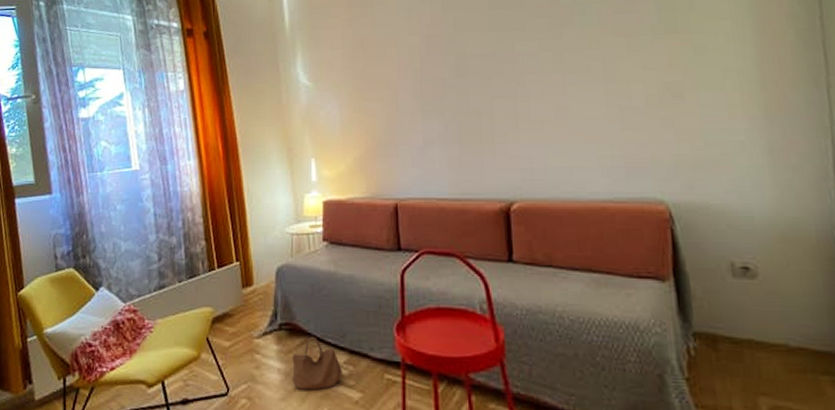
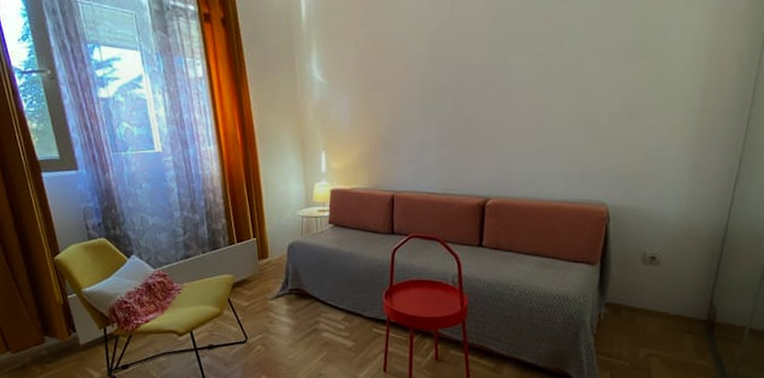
handbag: present [292,336,342,390] -> none [299,299,340,340]

